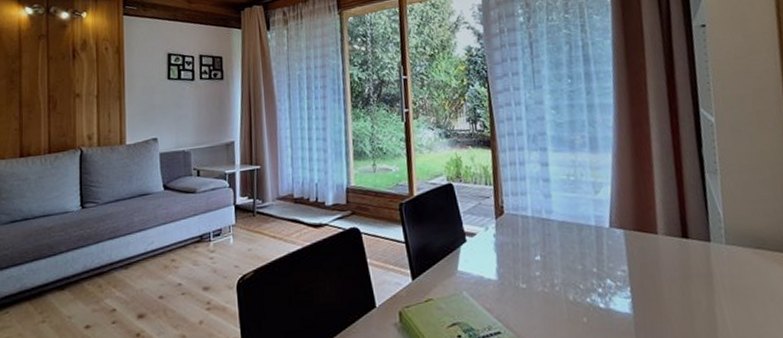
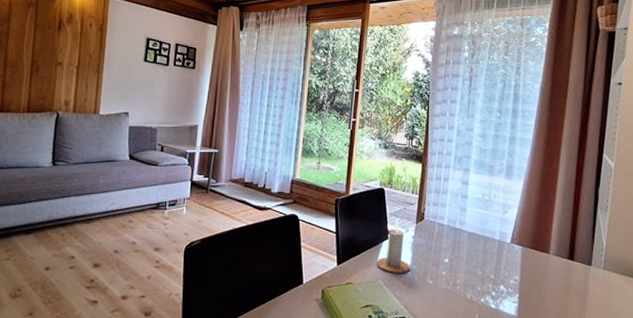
candle: none [456,215,498,281] -> present [376,218,411,273]

